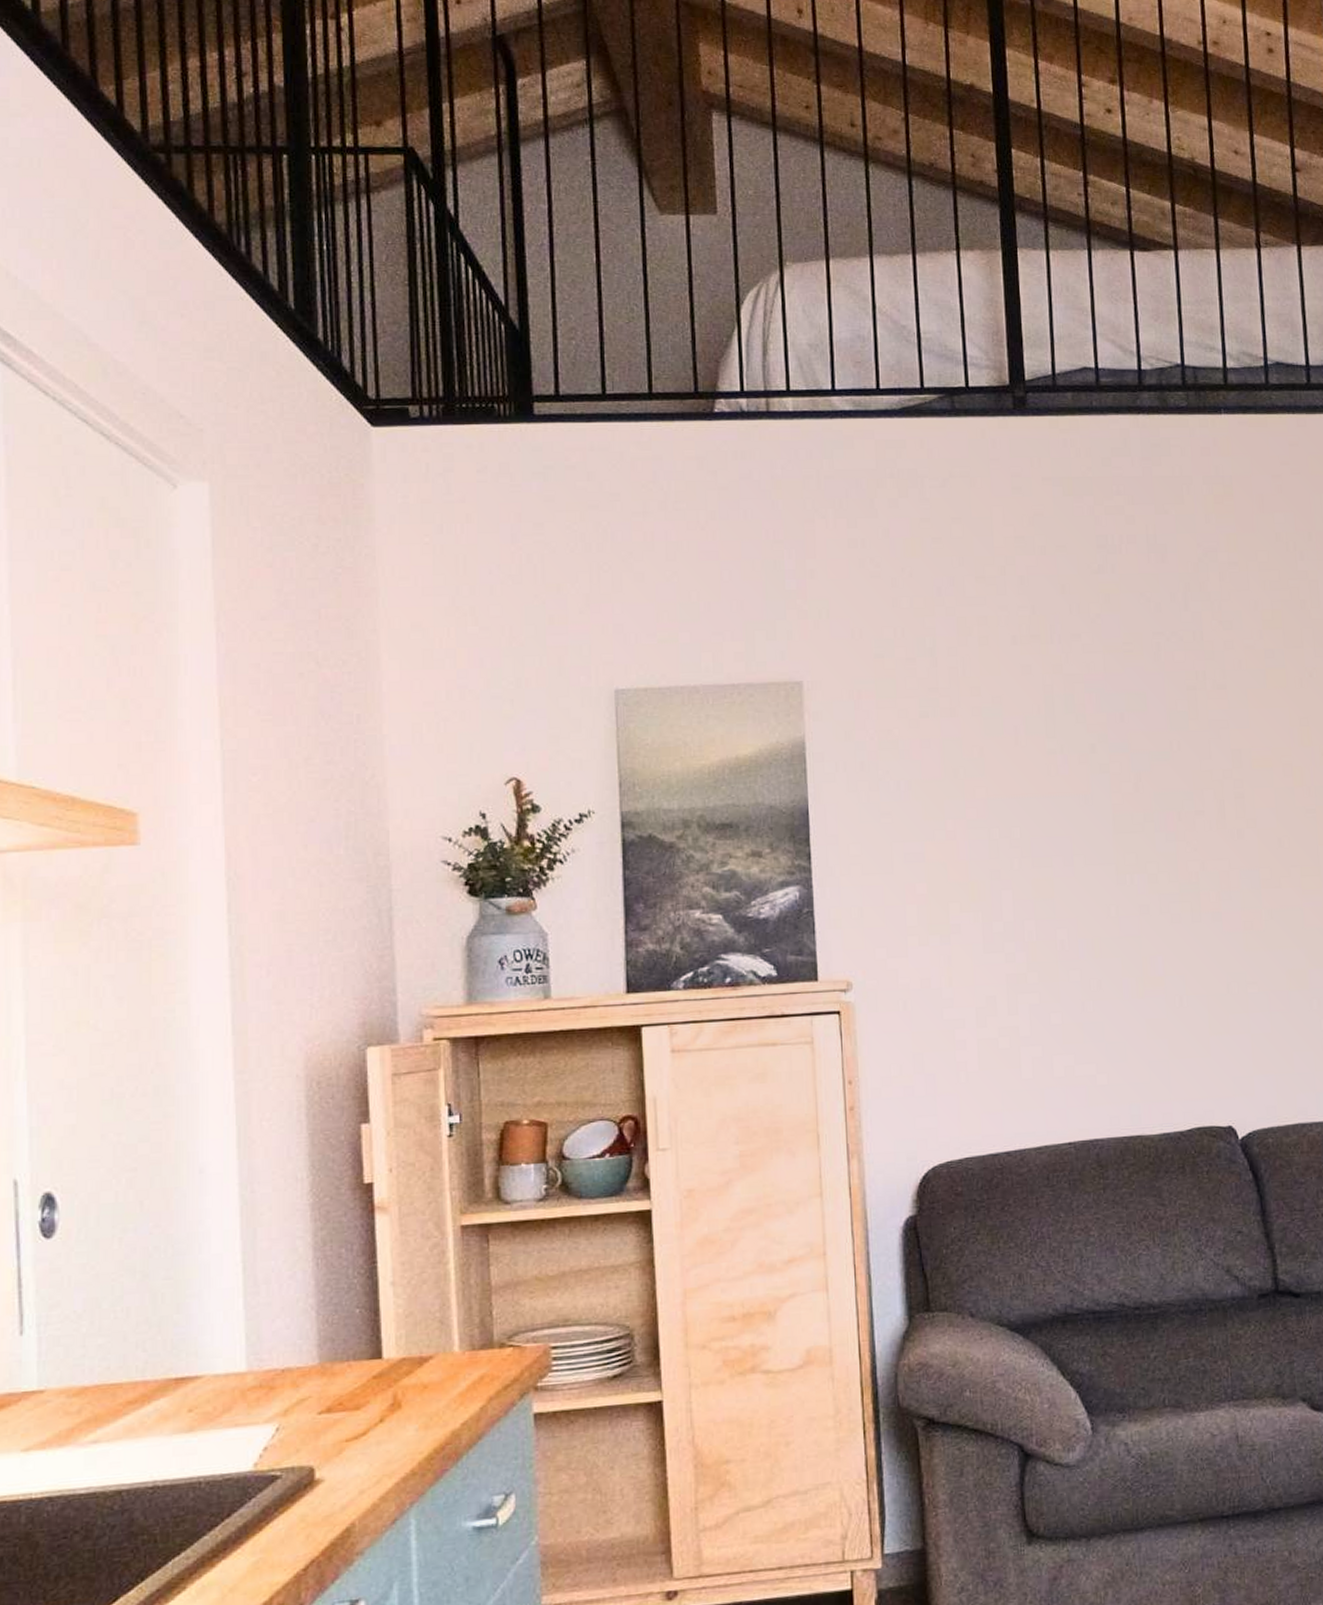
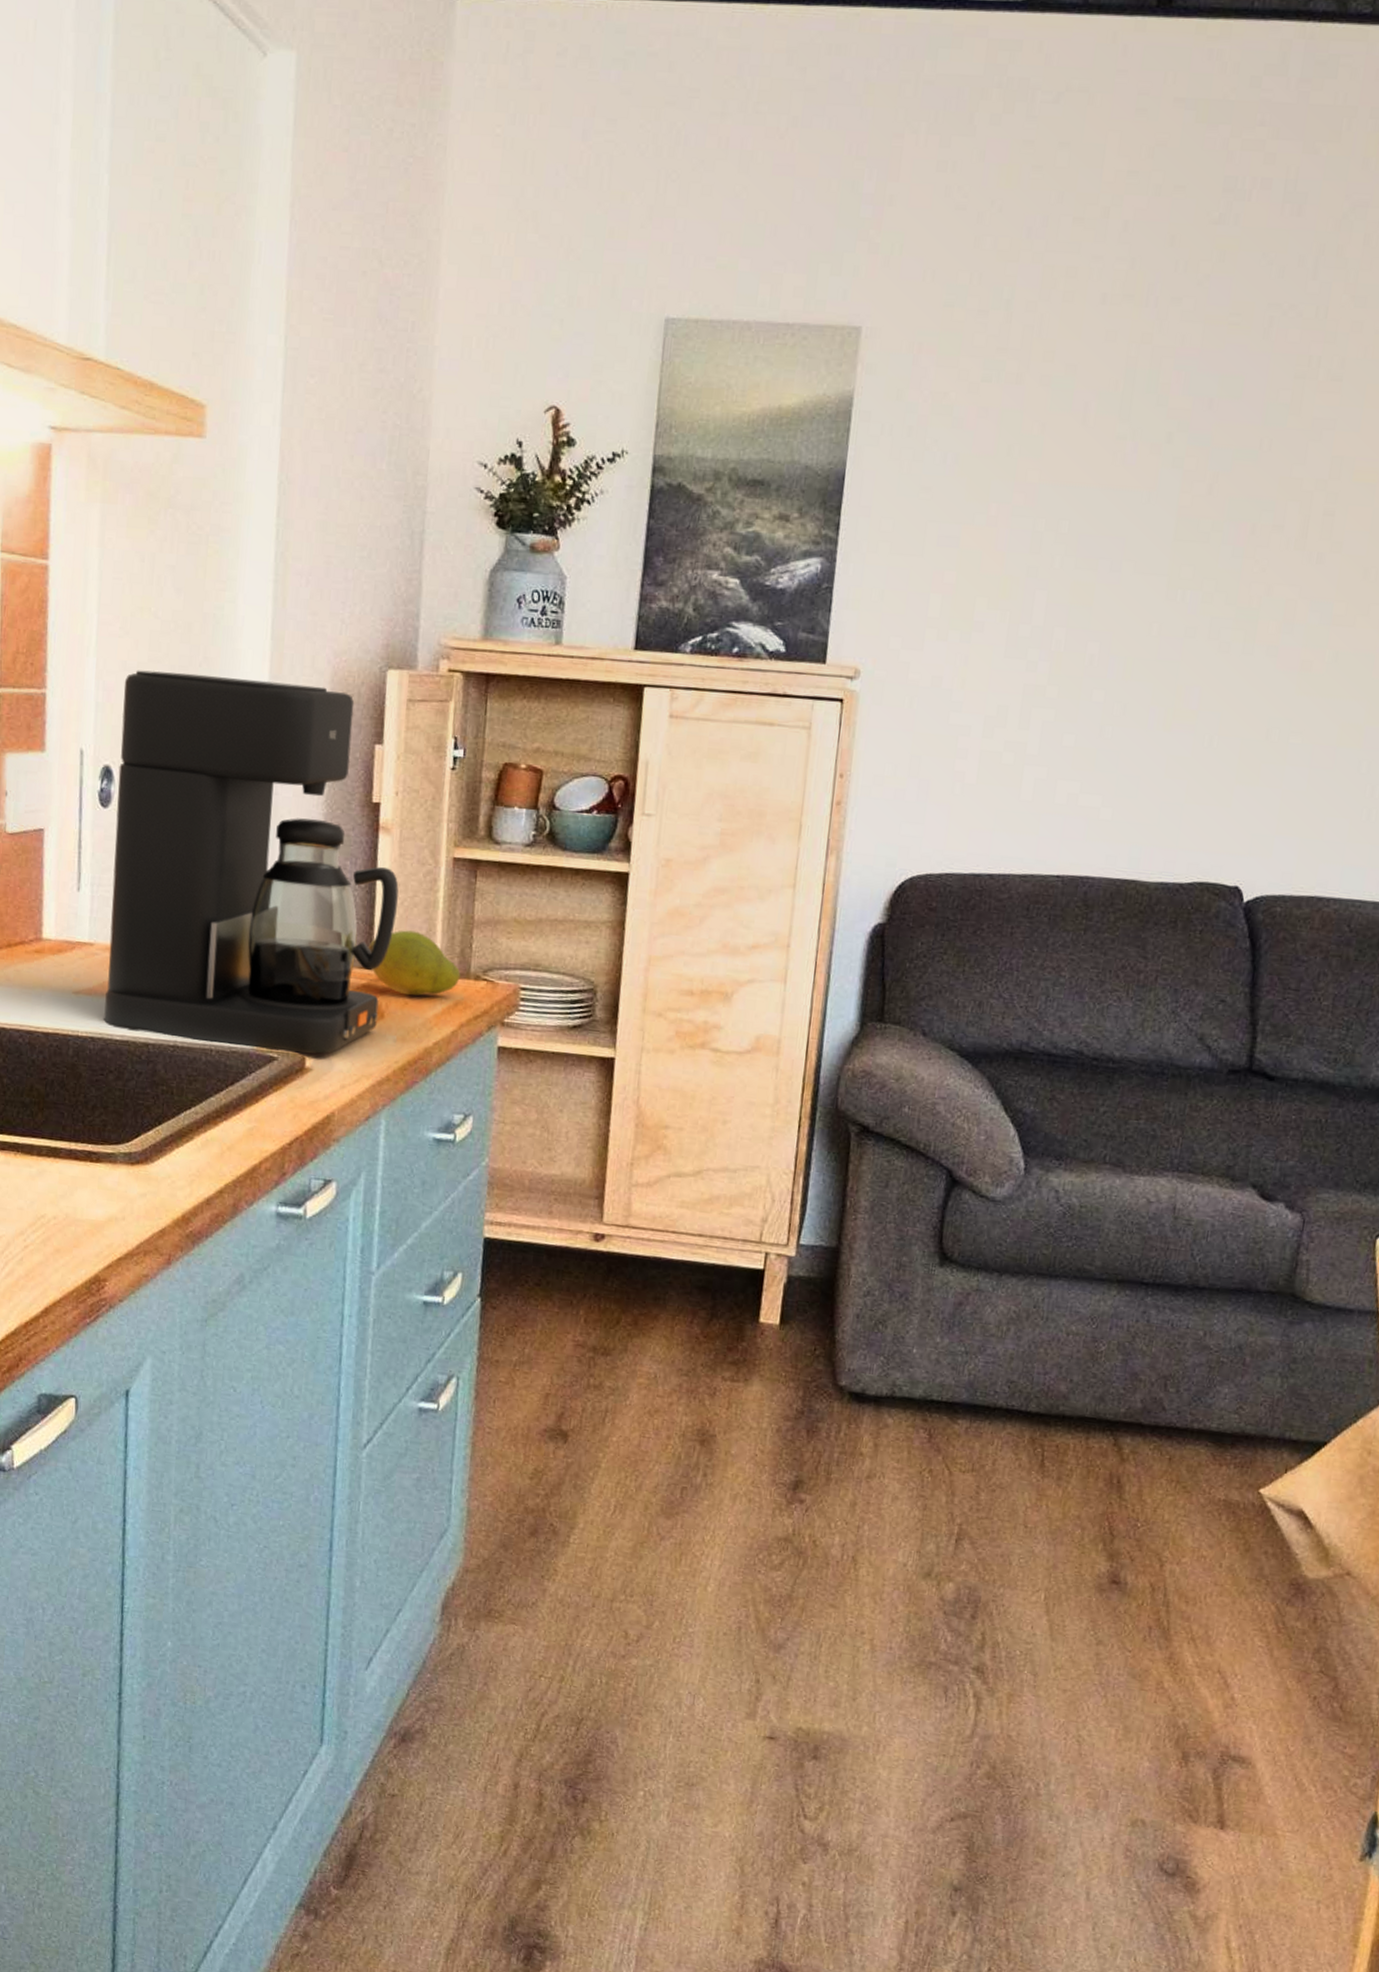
coffee maker: none [62,1074,404,1481] -> present [104,670,399,1054]
fruit: none [375,1309,483,1379] -> present [368,930,461,996]

